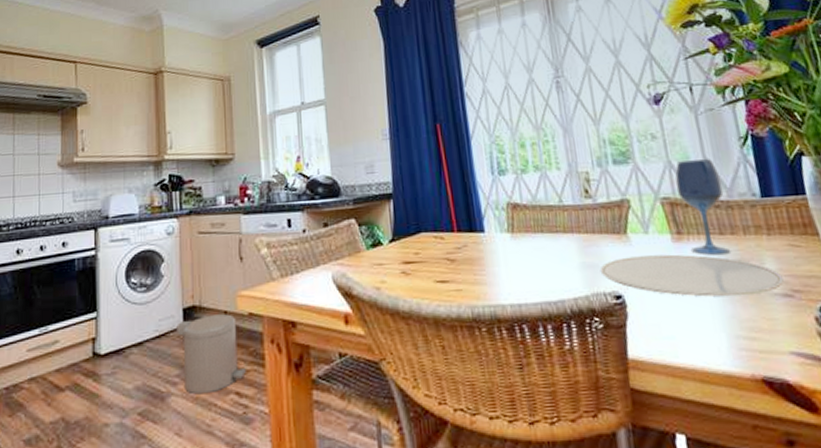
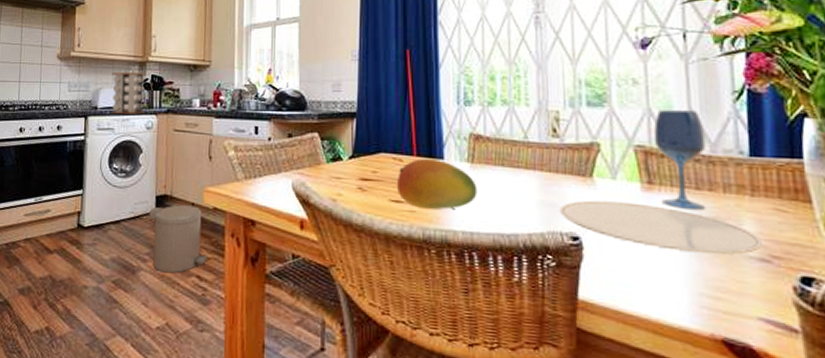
spice rack: none [123,166,165,223] -> present [111,65,146,116]
fruit: none [440,232,521,287] -> present [396,158,478,210]

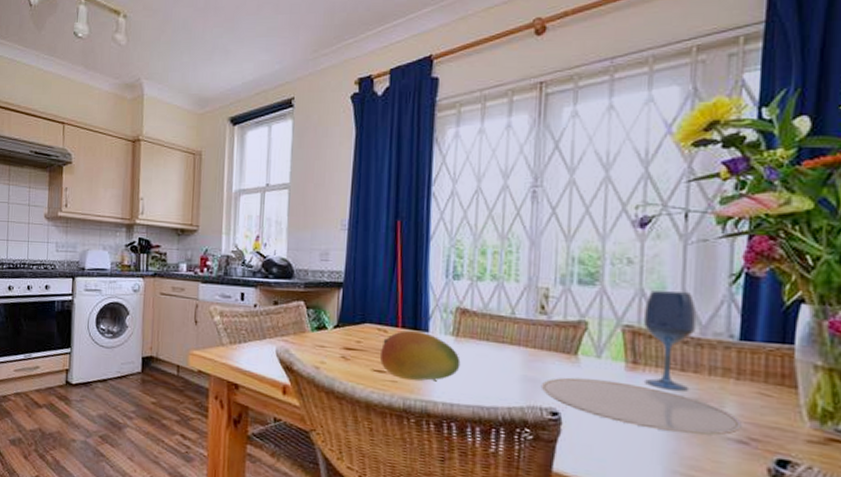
spice rack: present [111,65,146,116] -> none [98,227,134,278]
trash can: present [149,205,207,274] -> none [135,366,191,431]

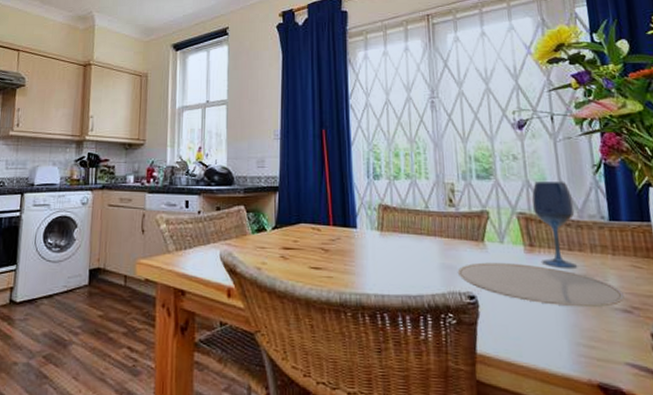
fruit: present [379,330,461,381] -> none [315,227,387,275]

